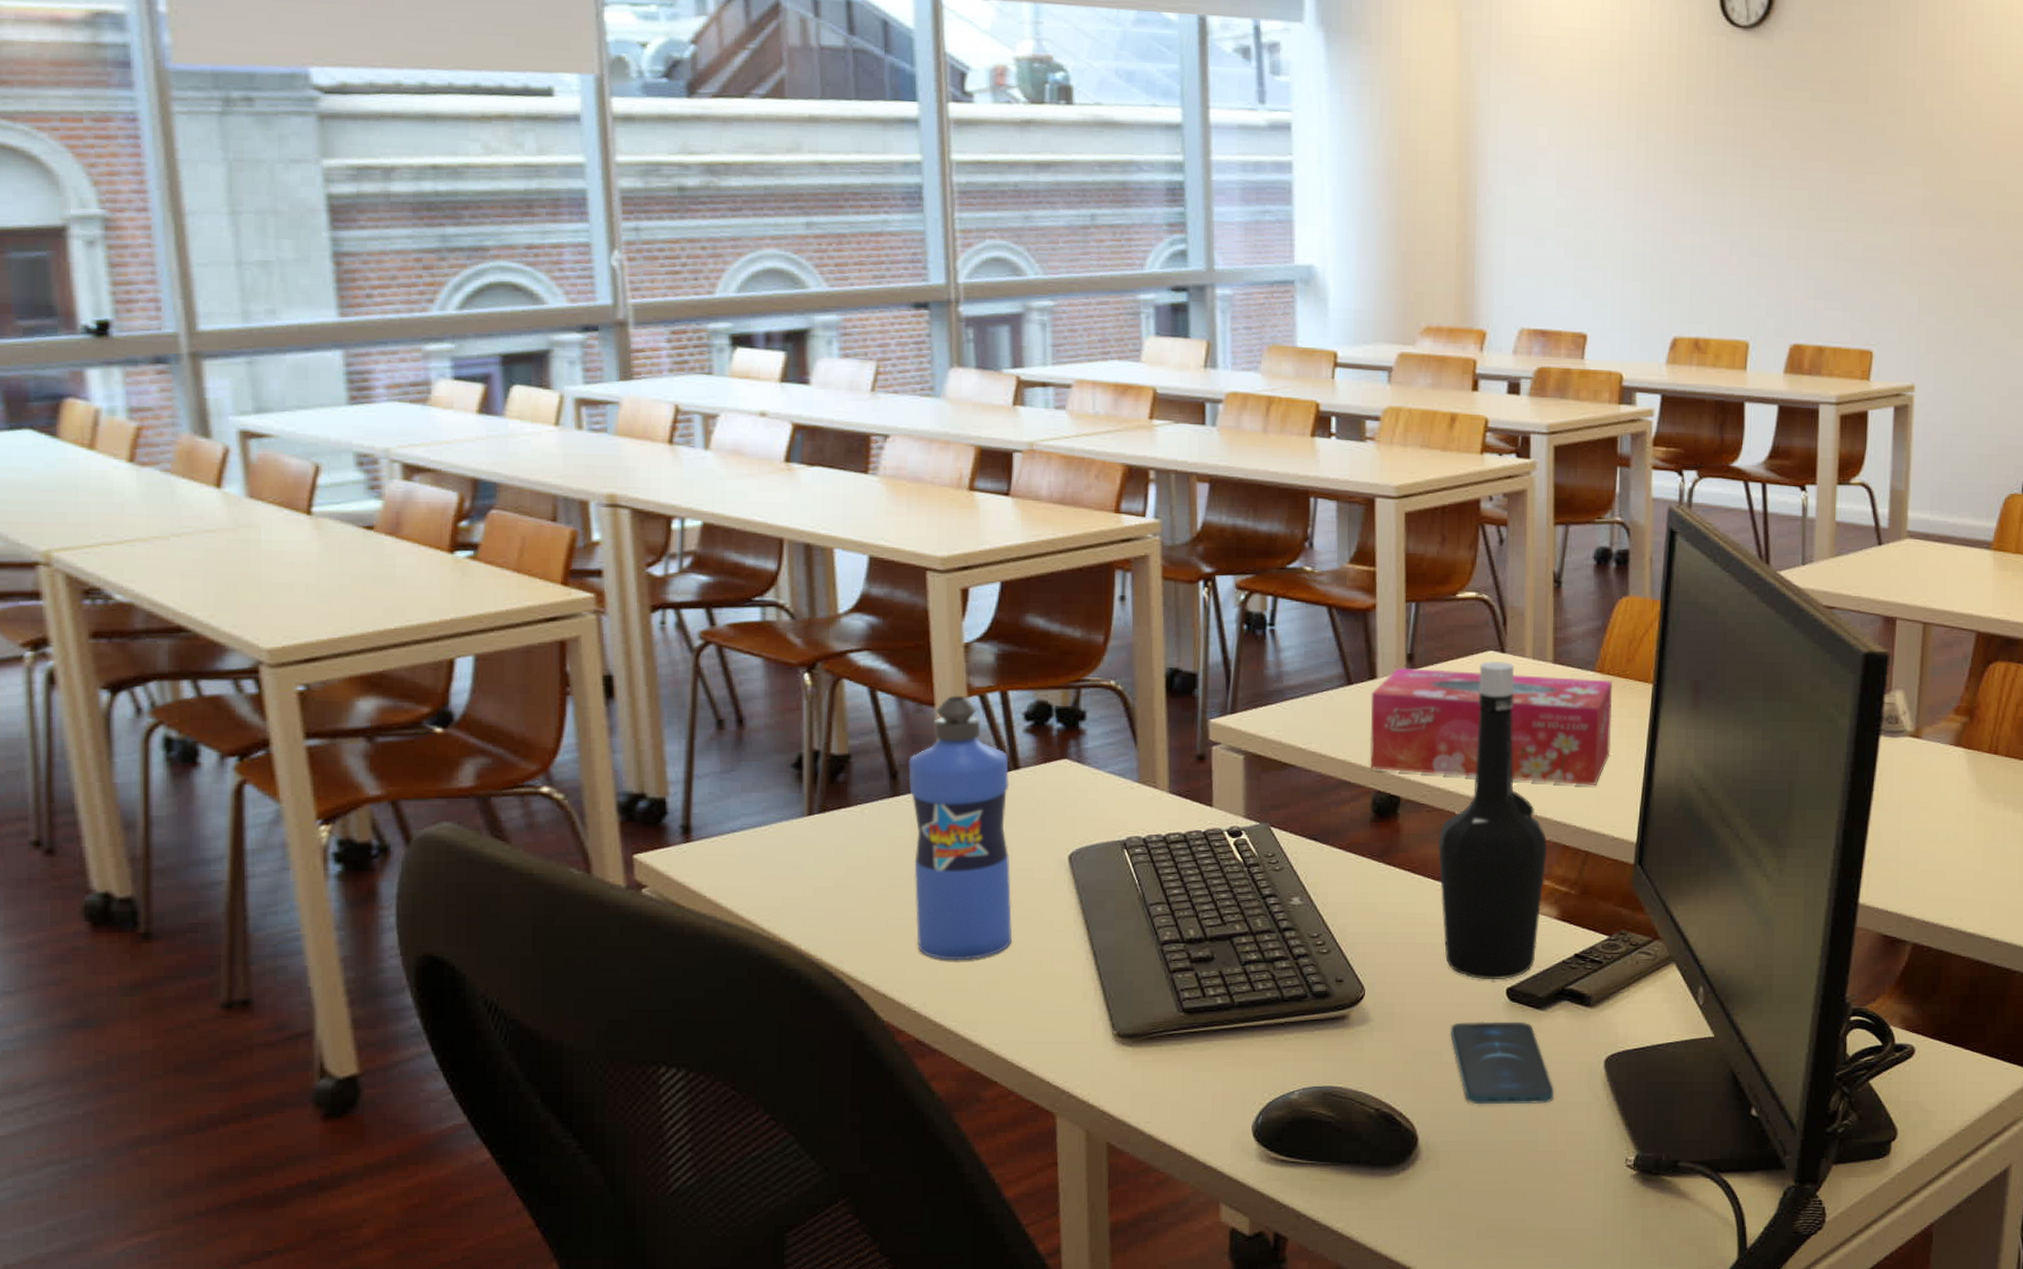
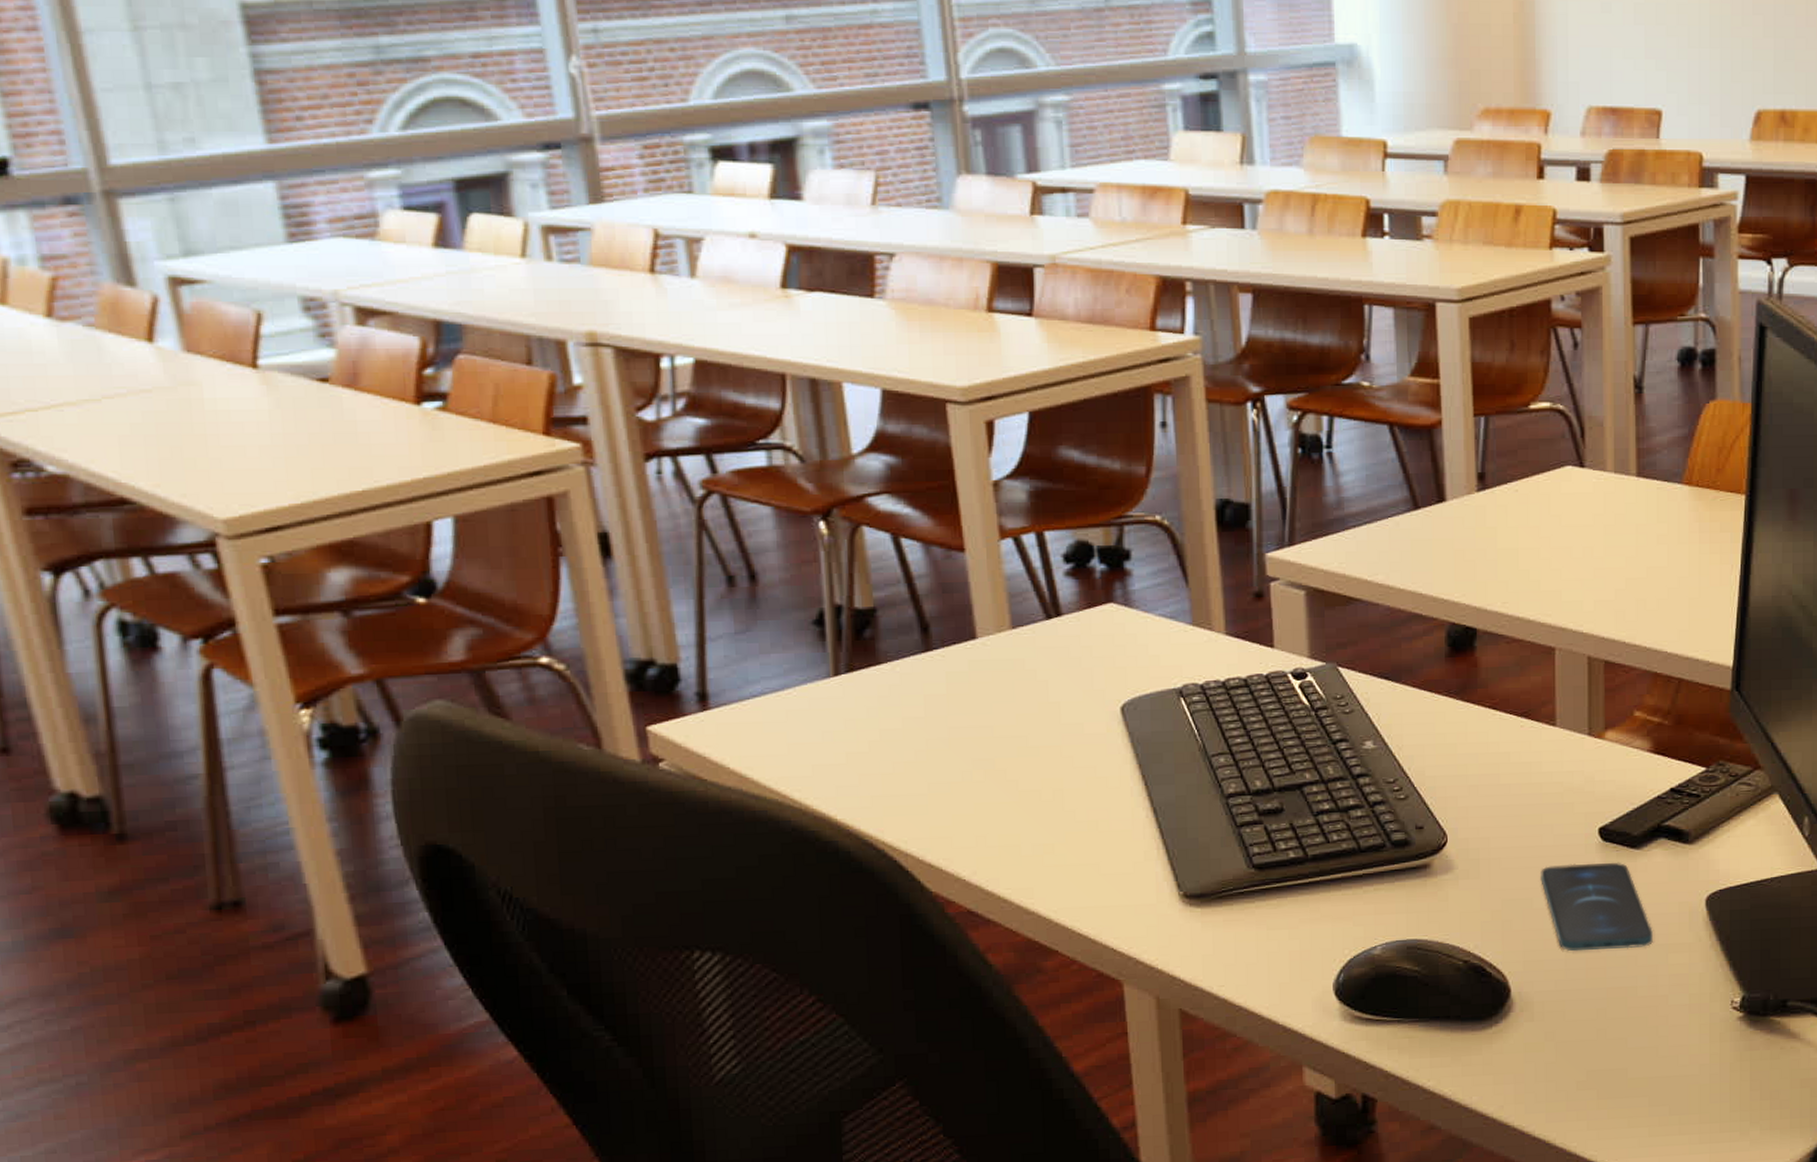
water bottle: present [908,696,1013,961] -> none [940,539,1065,825]
tissue box: present [1370,667,1613,785] -> none [1440,487,1703,608]
bottle: present [1437,660,1548,980] -> none [1519,476,1638,820]

